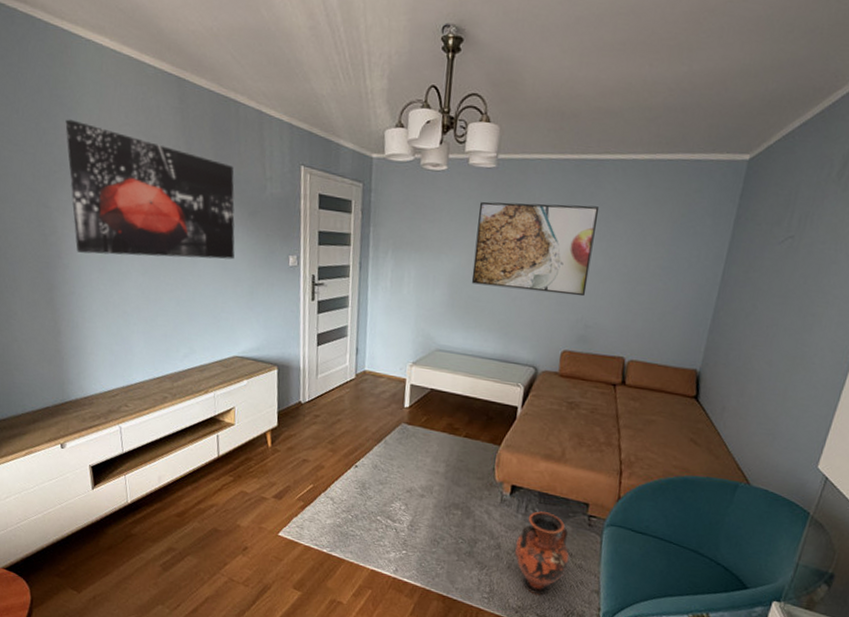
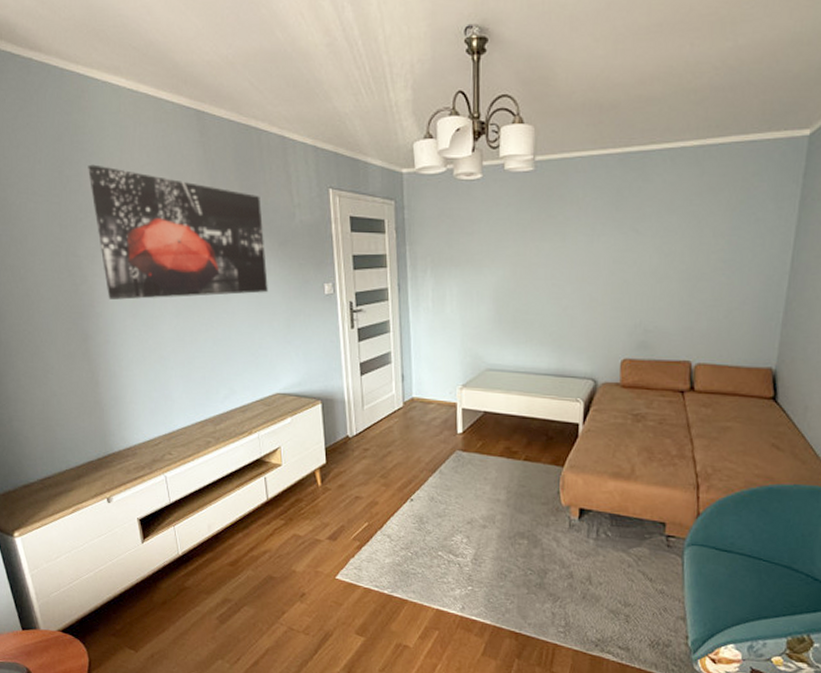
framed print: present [471,201,600,297] -> none [517,201,649,300]
vase: present [515,511,570,595] -> none [589,534,649,626]

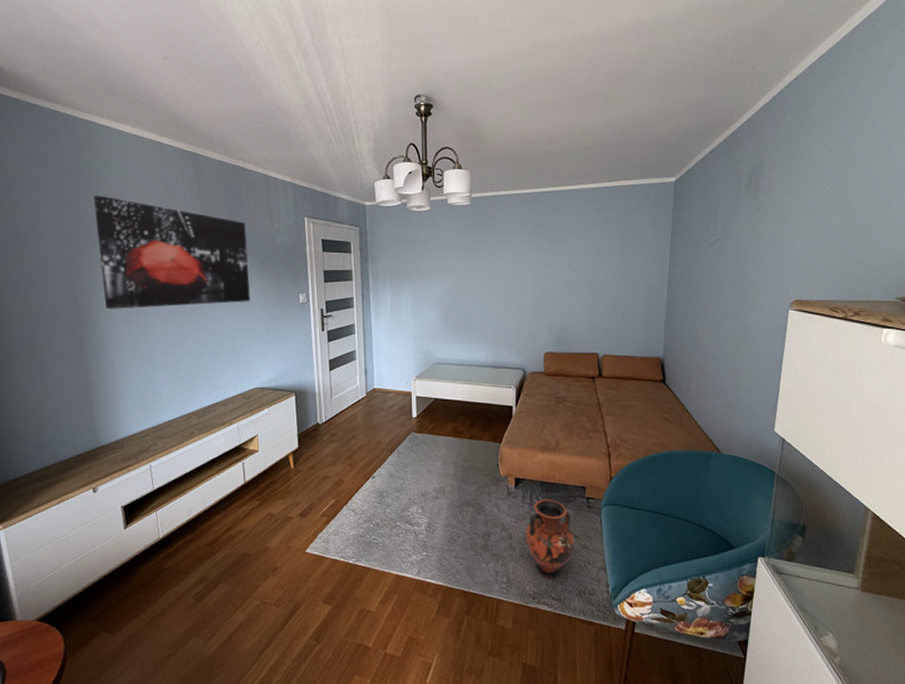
vase: none [589,534,649,626] -> present [526,499,575,579]

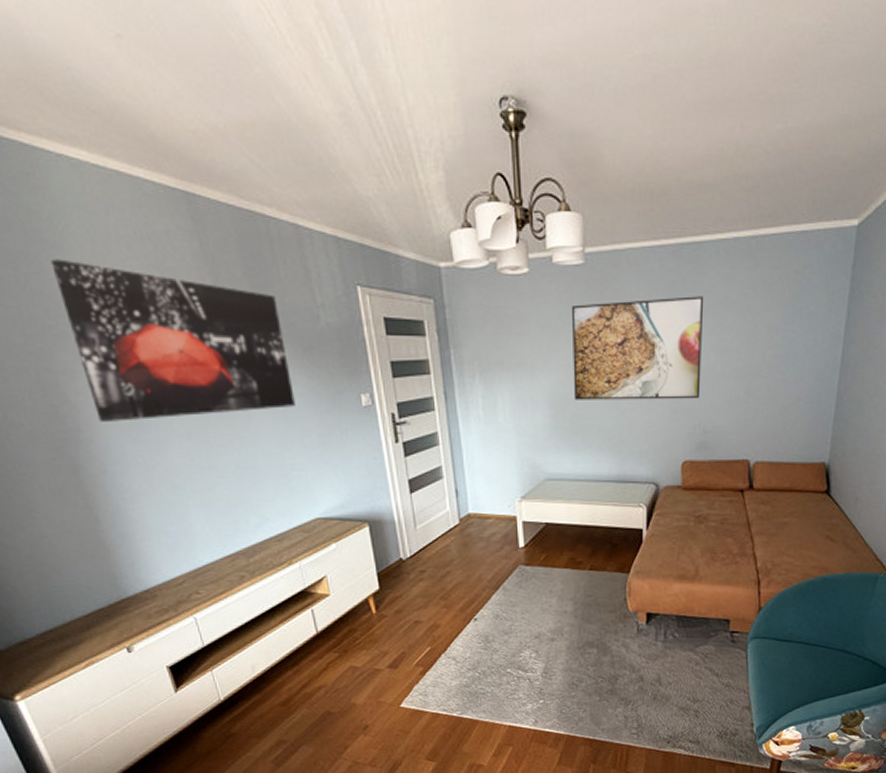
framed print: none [460,229,560,305] -> present [571,296,704,400]
vase: present [526,499,575,579] -> none [659,635,716,722]

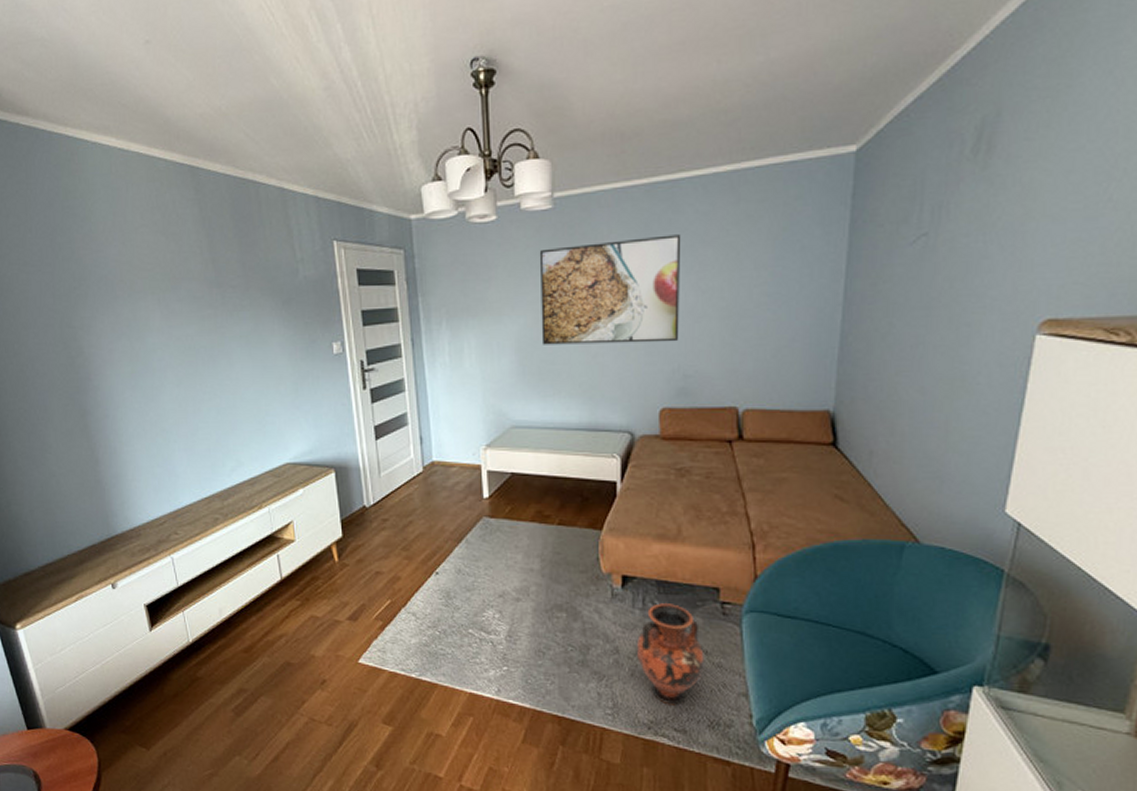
wall art: present [51,259,296,422] -> none [80,229,273,371]
vase: none [659,635,716,722] -> present [637,603,704,705]

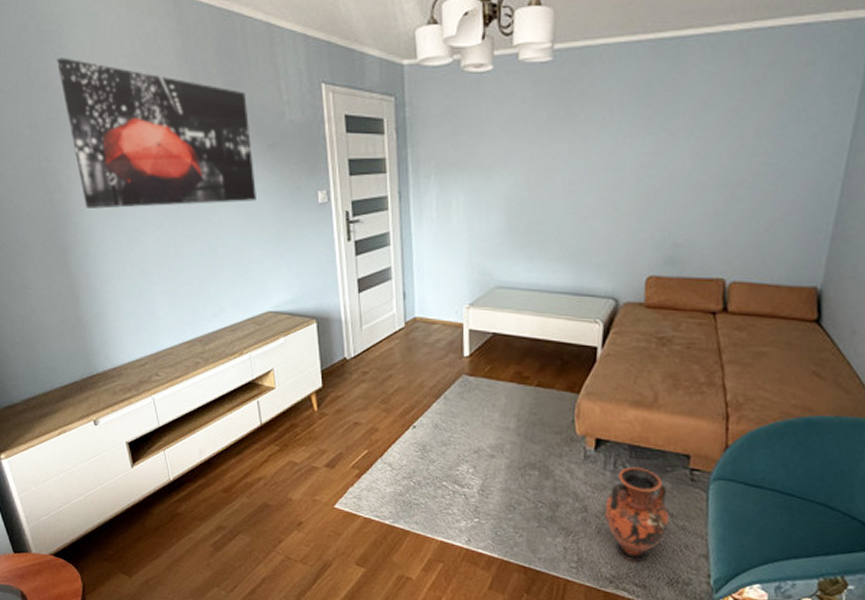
wall art: none [80,229,273,371] -> present [57,57,256,209]
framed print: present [539,234,681,345] -> none [531,96,684,209]

